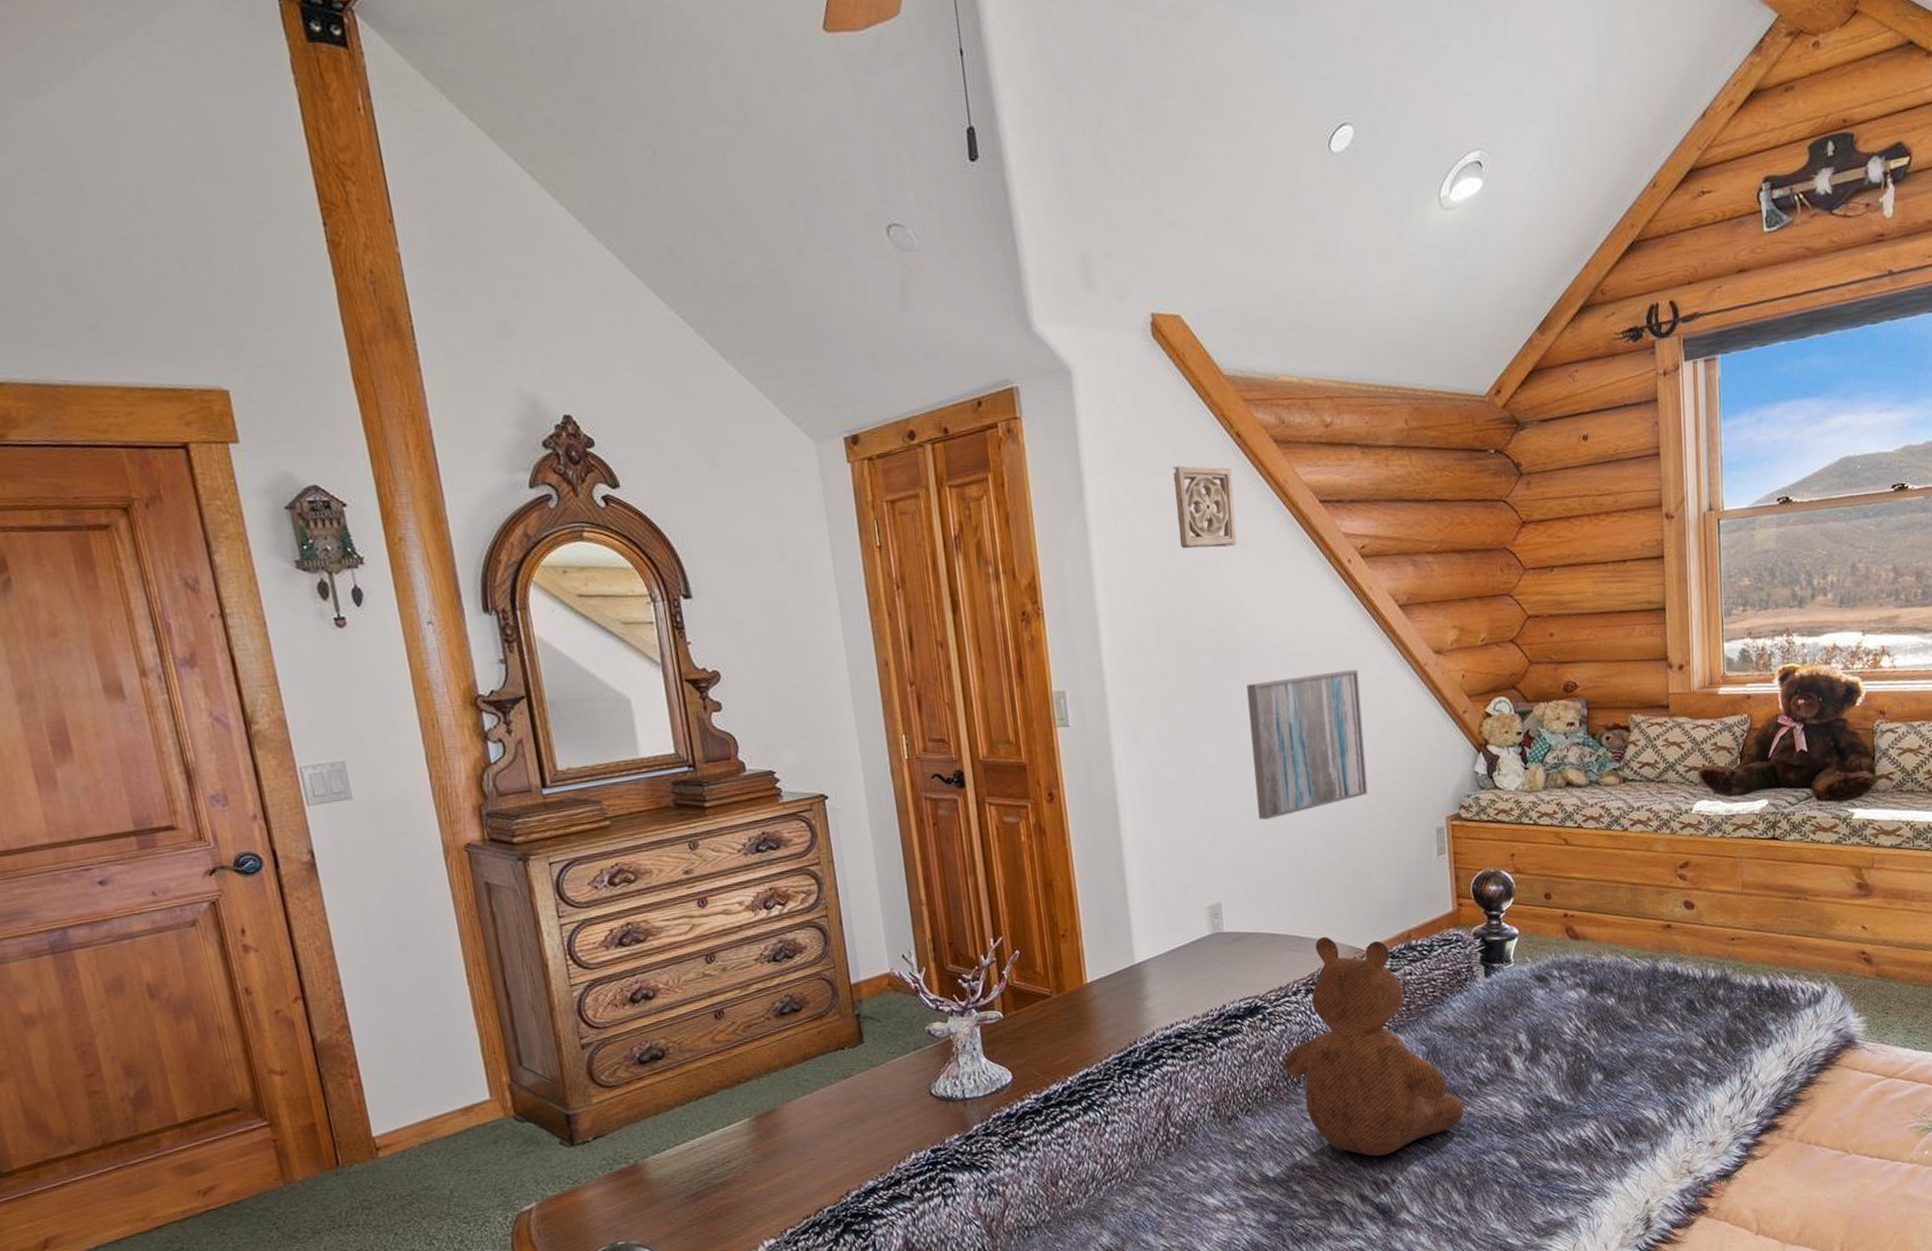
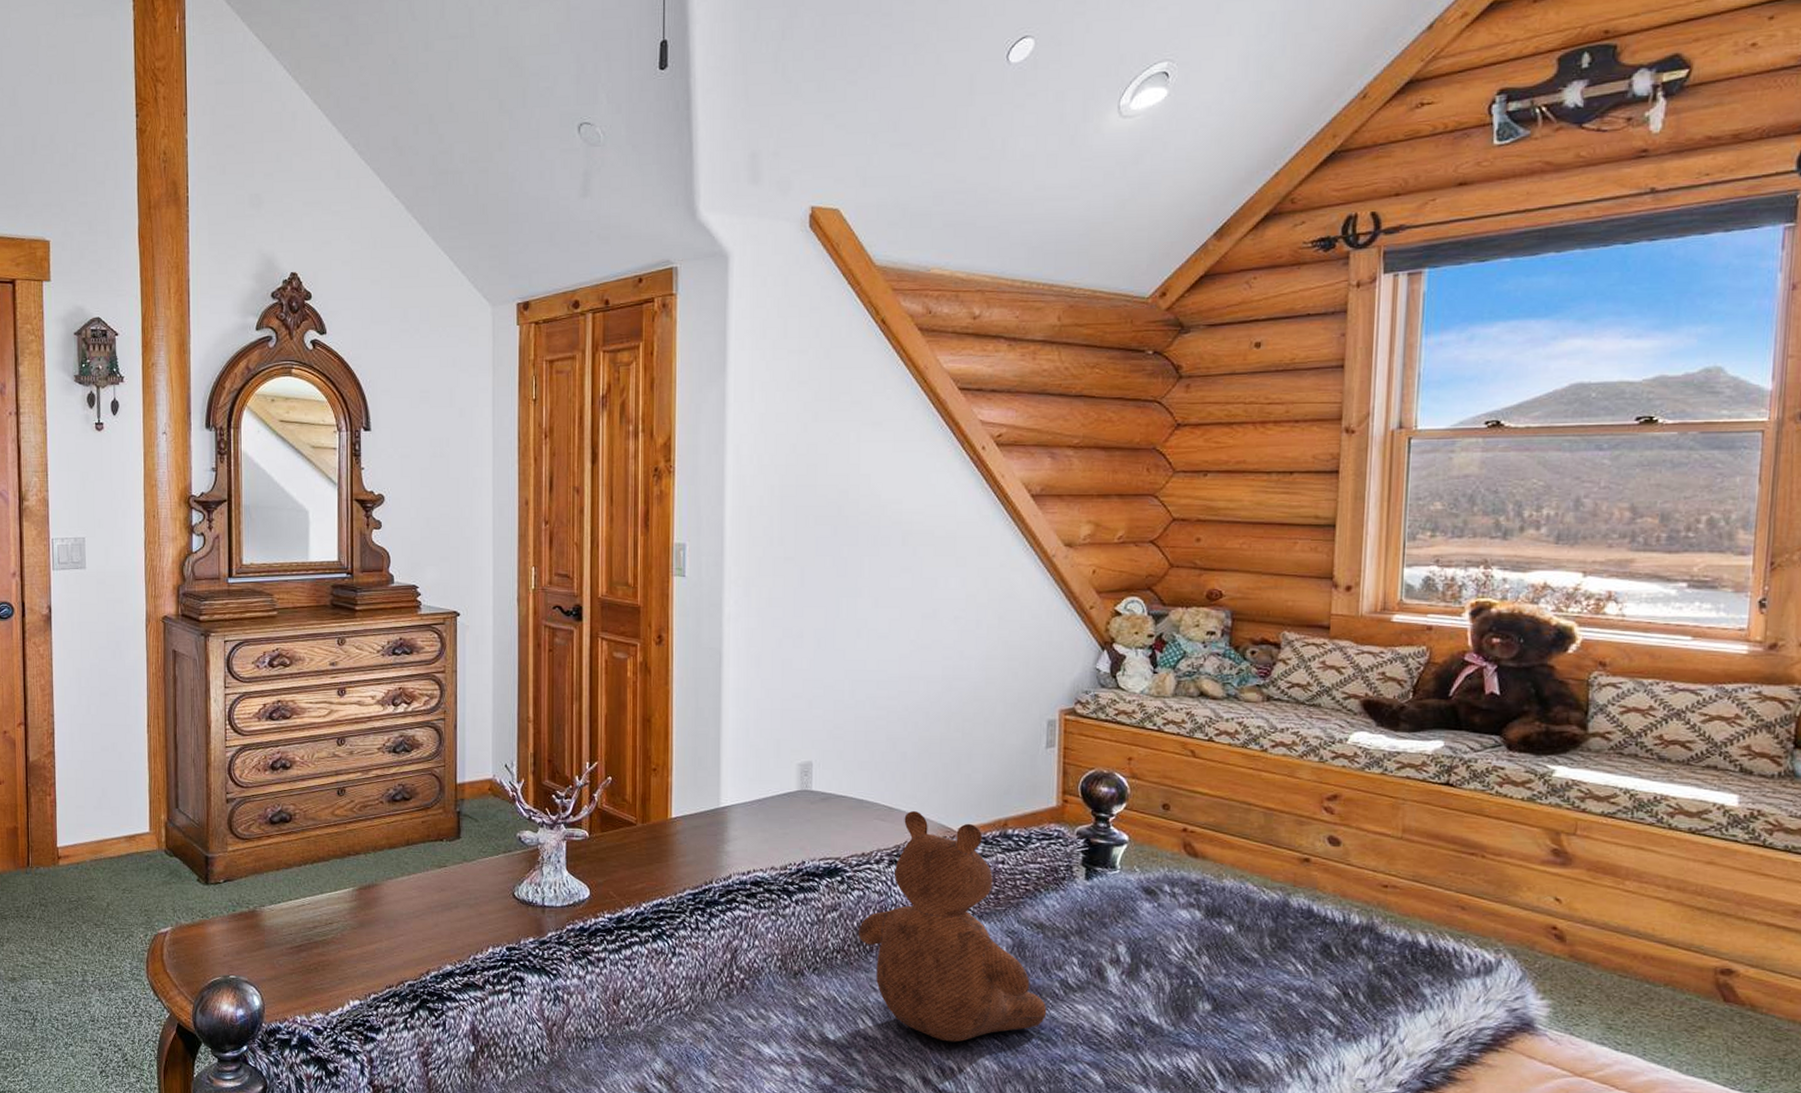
wall ornament: present [1172,465,1236,549] -> none [813,346,872,424]
wall art: present [1247,669,1368,820] -> none [861,553,981,688]

